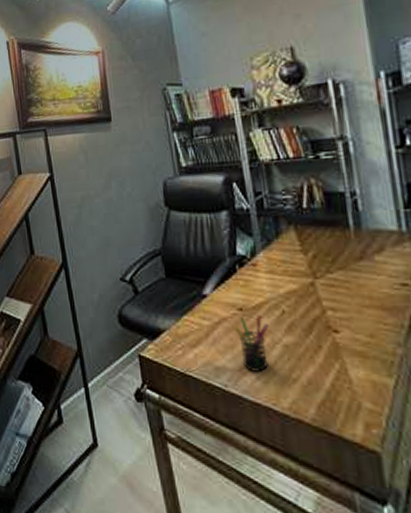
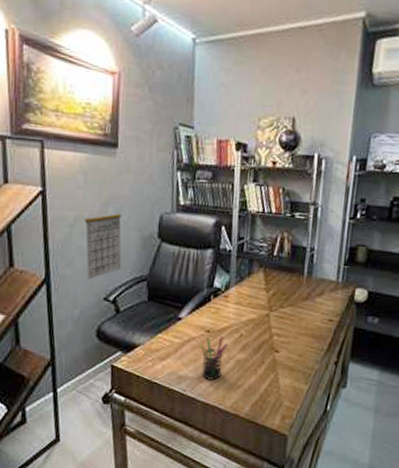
calendar: none [91,180,132,259] -> present [85,204,122,279]

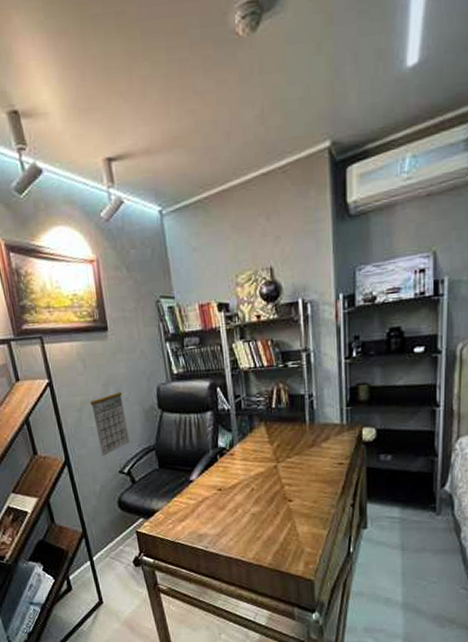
pen holder: present [199,337,228,380] -> none [214,493,241,535]

